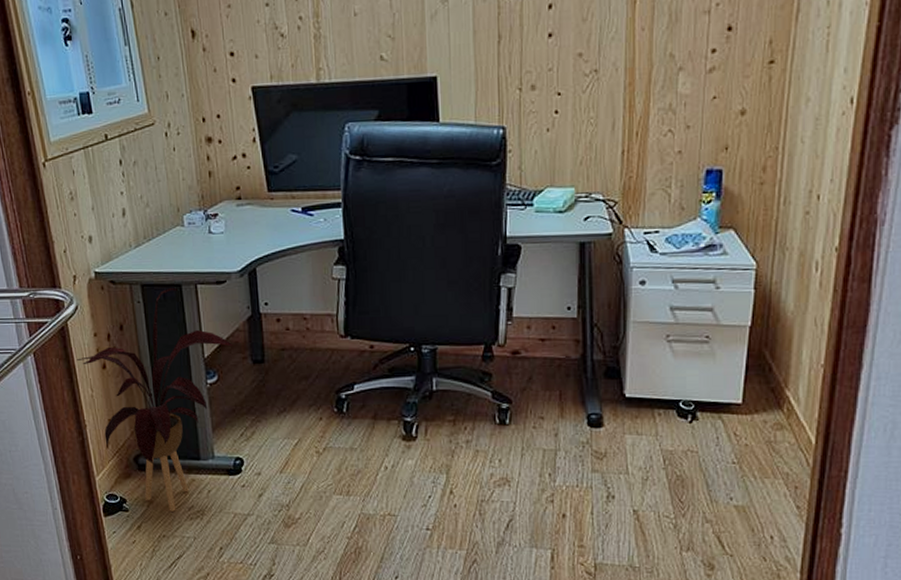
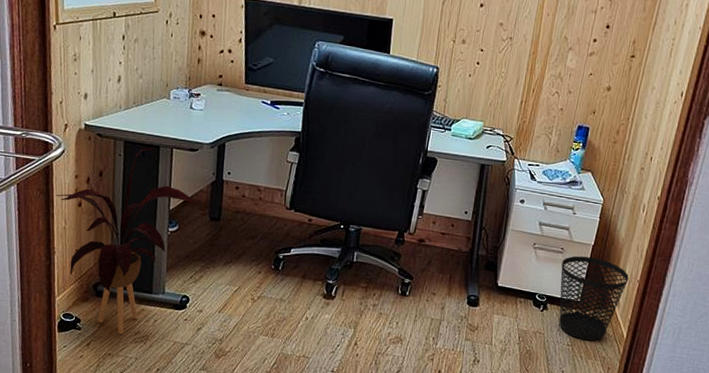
wastebasket: none [709,343,807,454] -> present [559,256,629,341]

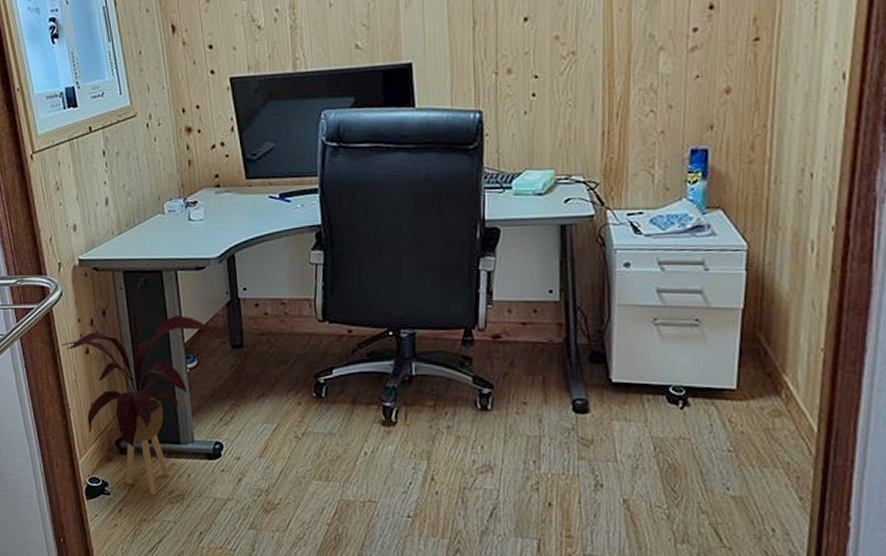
wastebasket: present [559,256,629,341] -> none [700,326,806,442]

